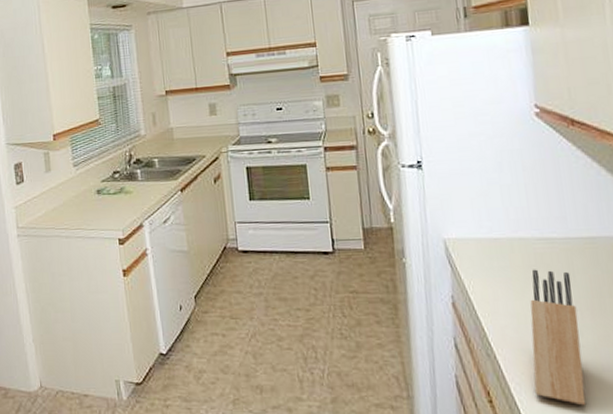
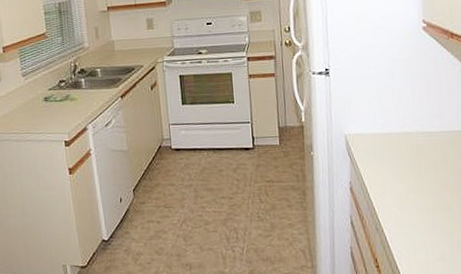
knife block: present [530,269,587,406] -> none [411,158,451,266]

